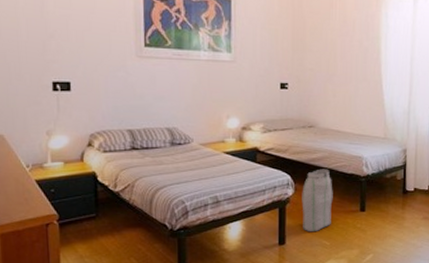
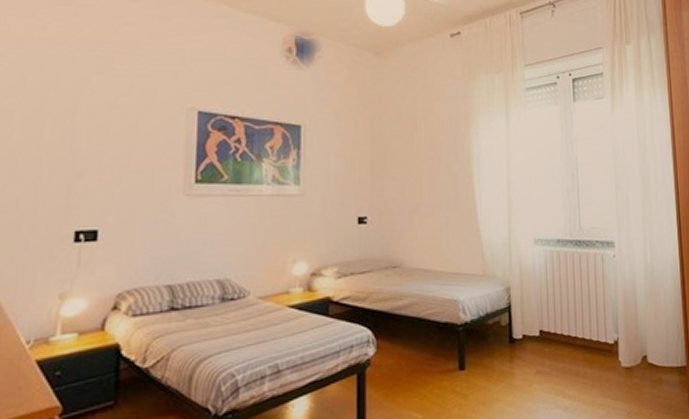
skirt: present [302,169,333,232] -> none [386,318,425,404]

